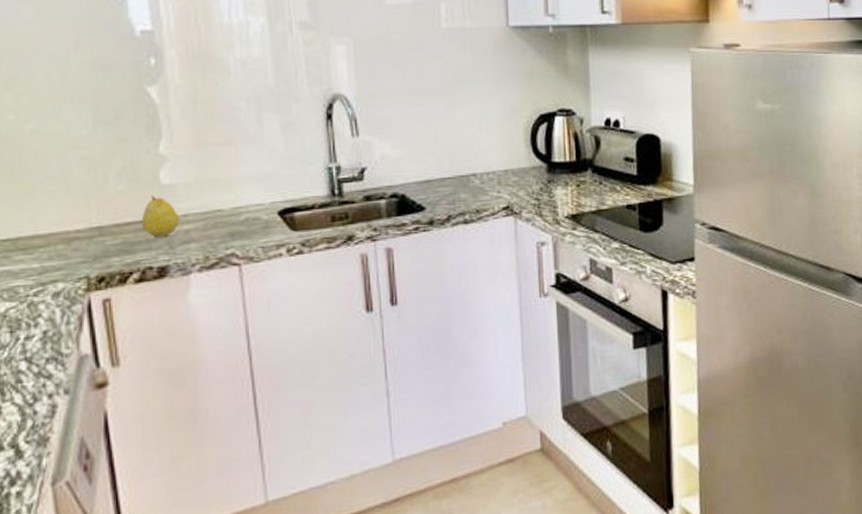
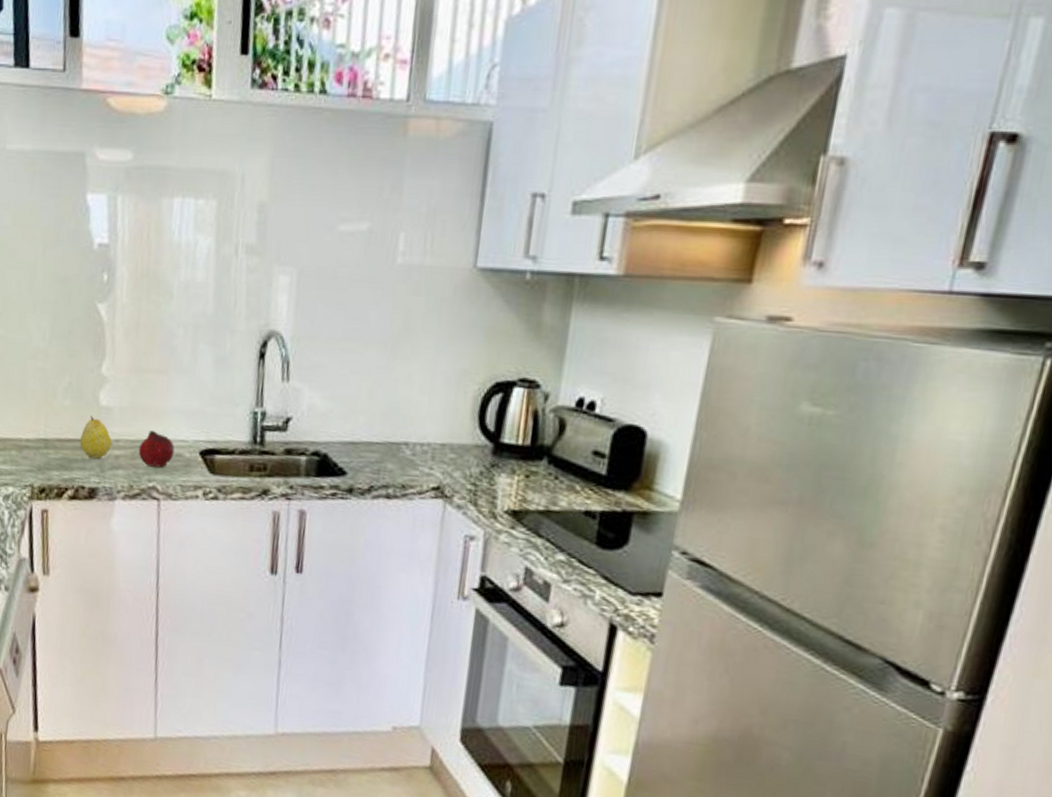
fruit: none [211,199,250,235] -> present [138,430,175,468]

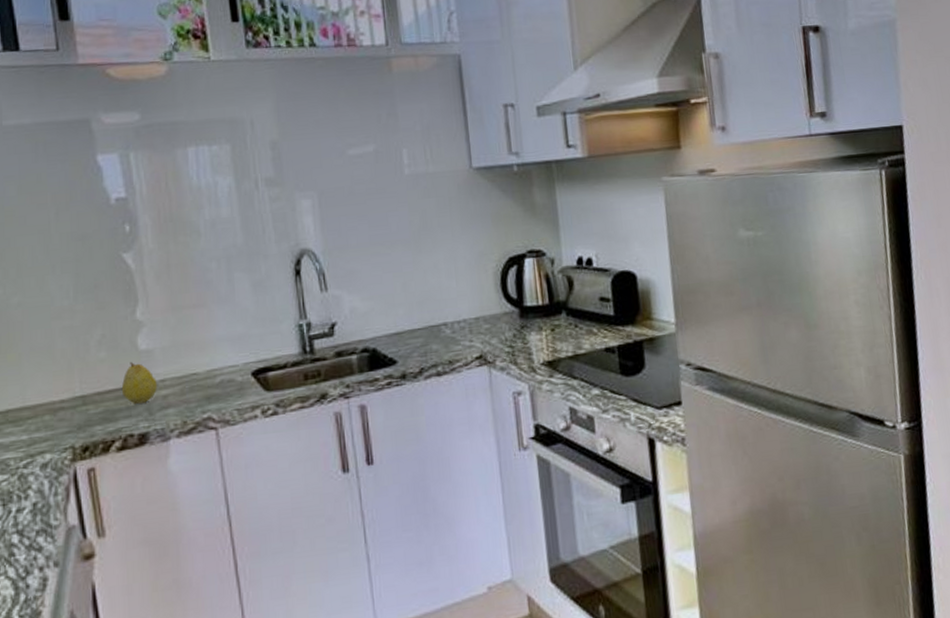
fruit: present [138,430,175,468] -> none [187,362,225,398]

